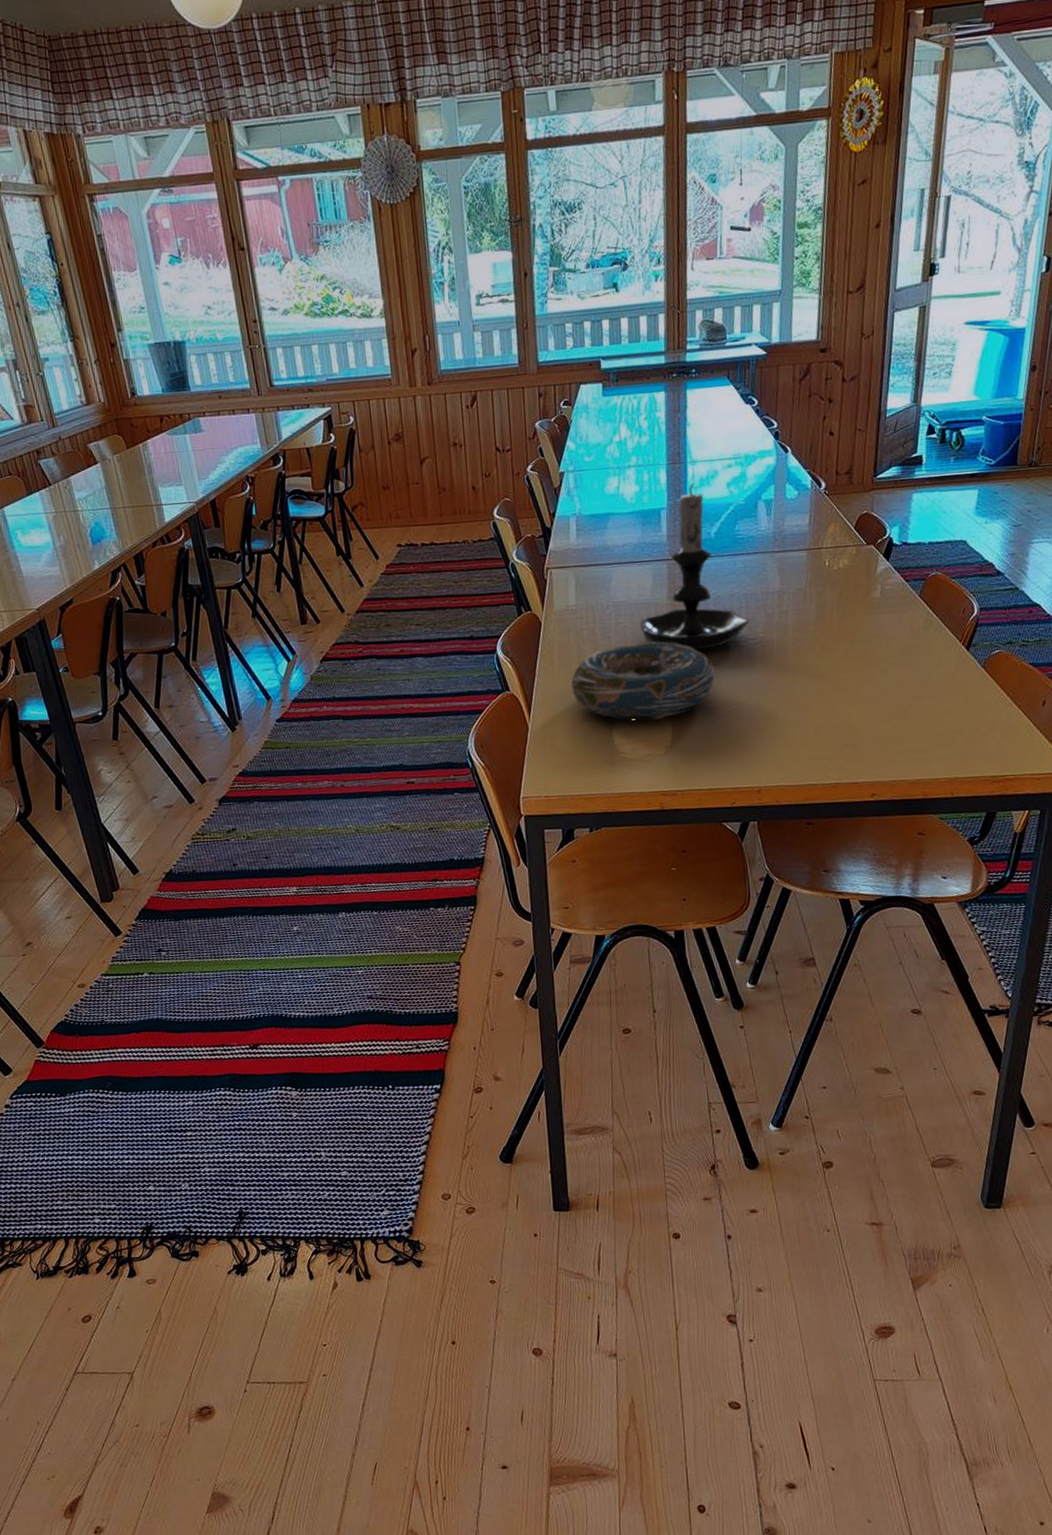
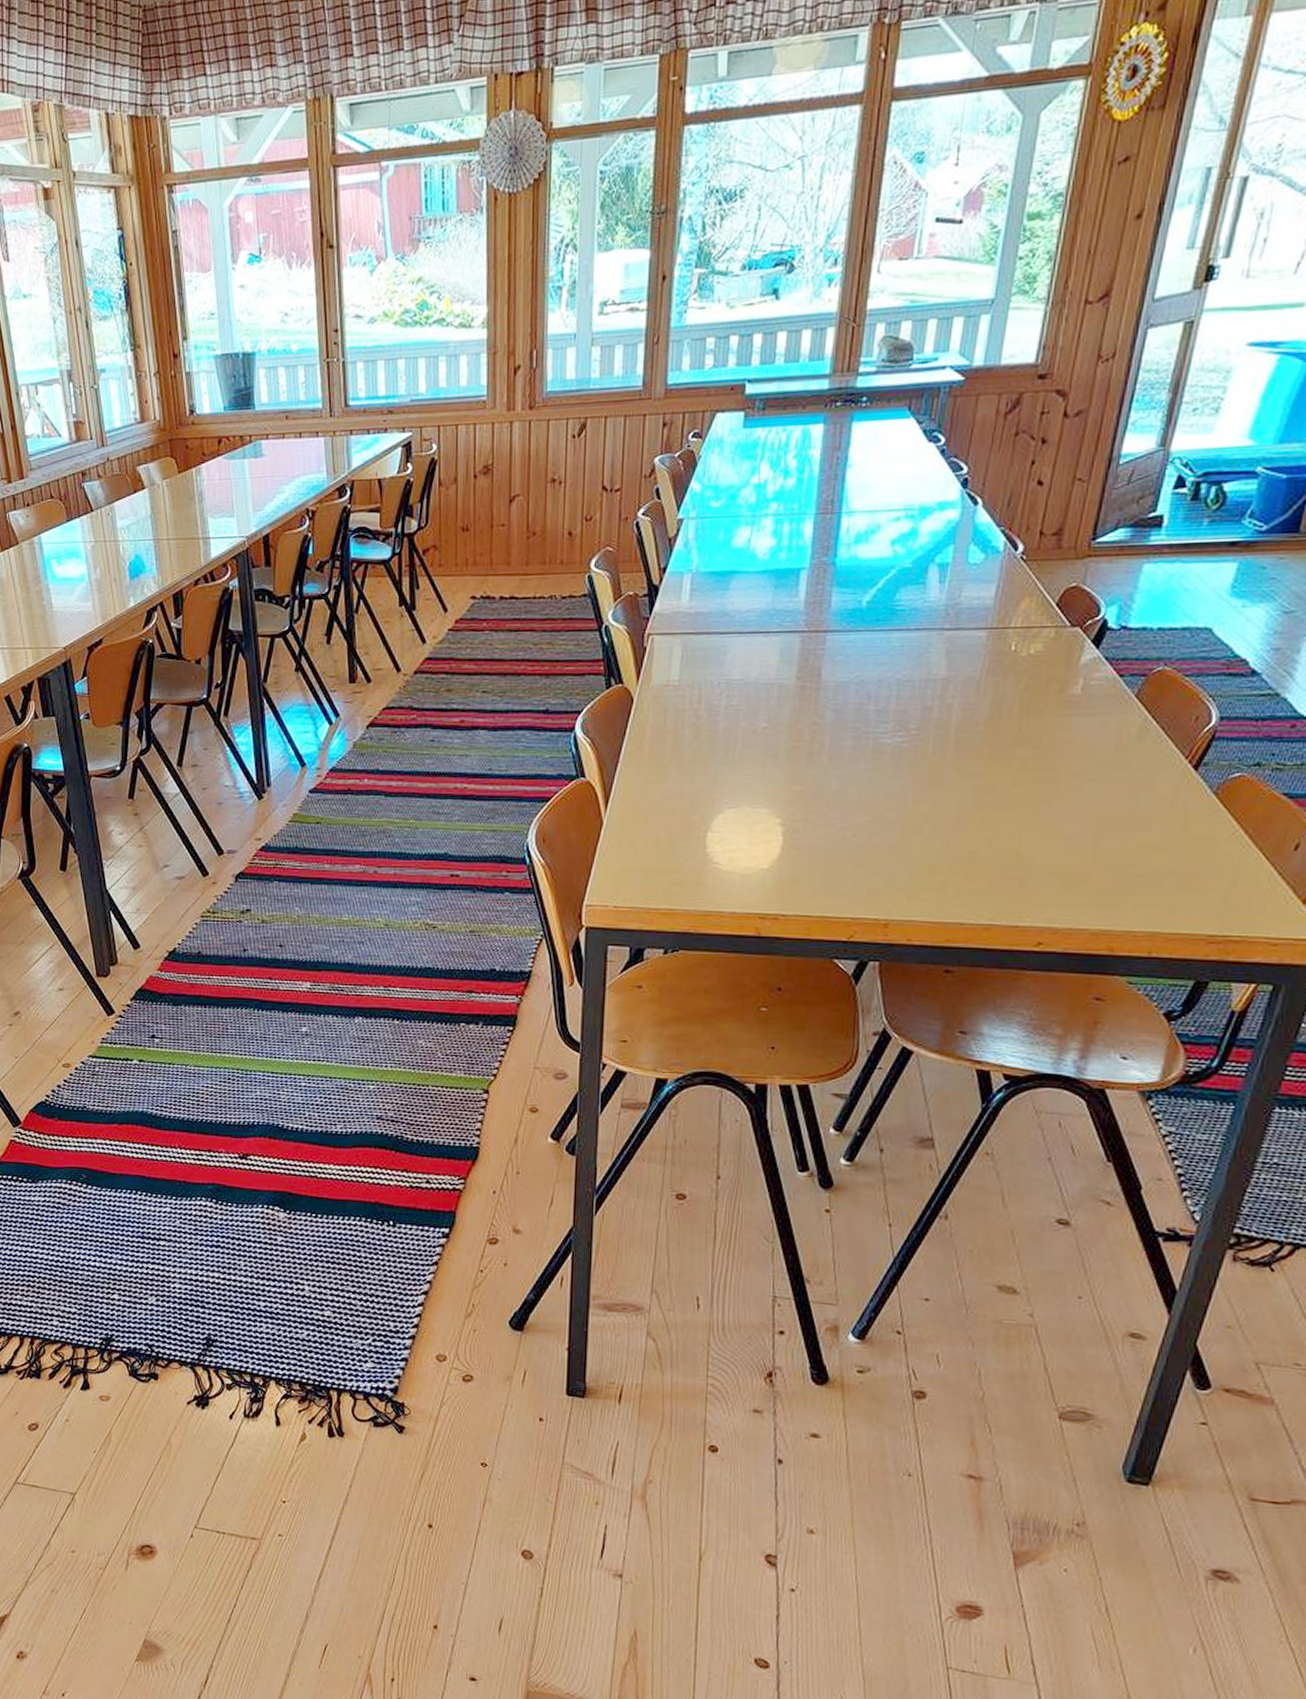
decorative bowl: present [570,642,714,720] -> none [660,730,846,826]
candle holder: present [640,482,750,650] -> none [757,538,900,745]

